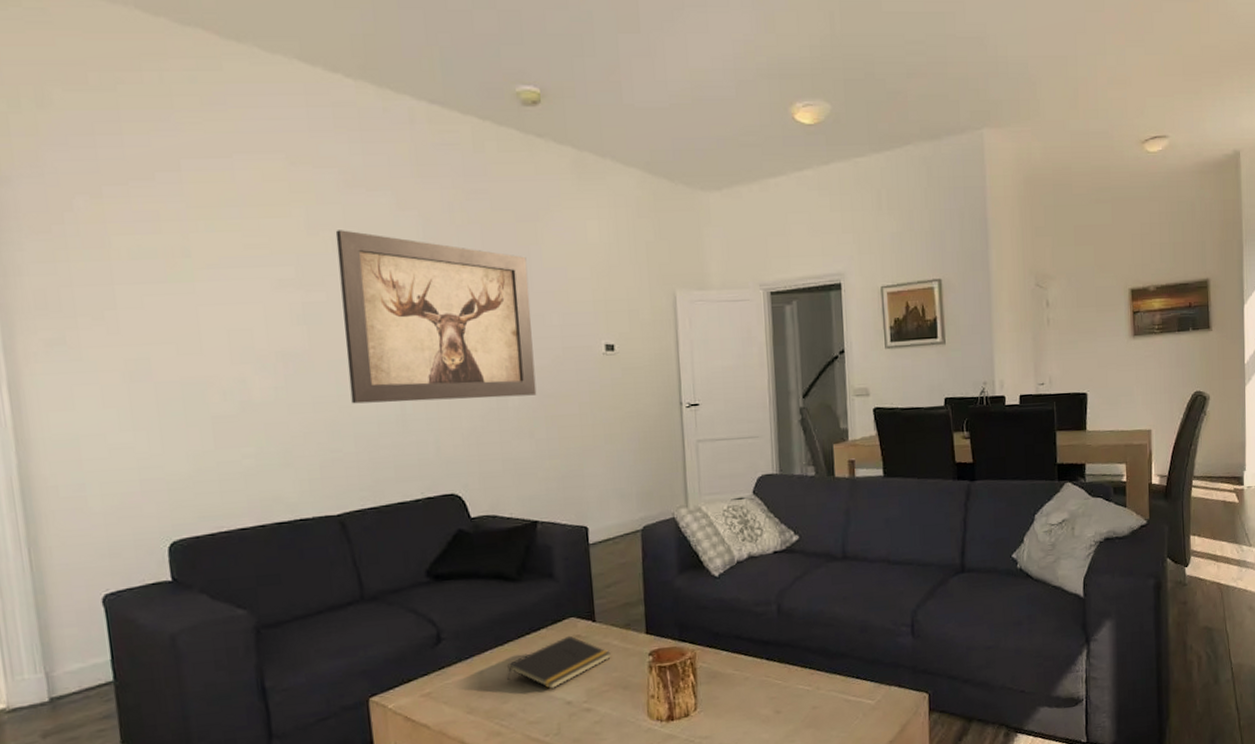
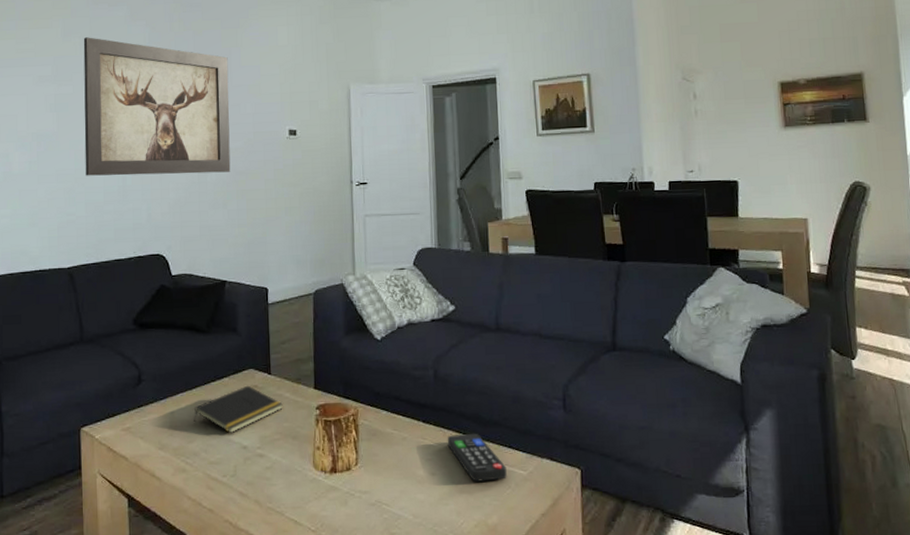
remote control: none [792,666,855,716] -> present [447,433,507,482]

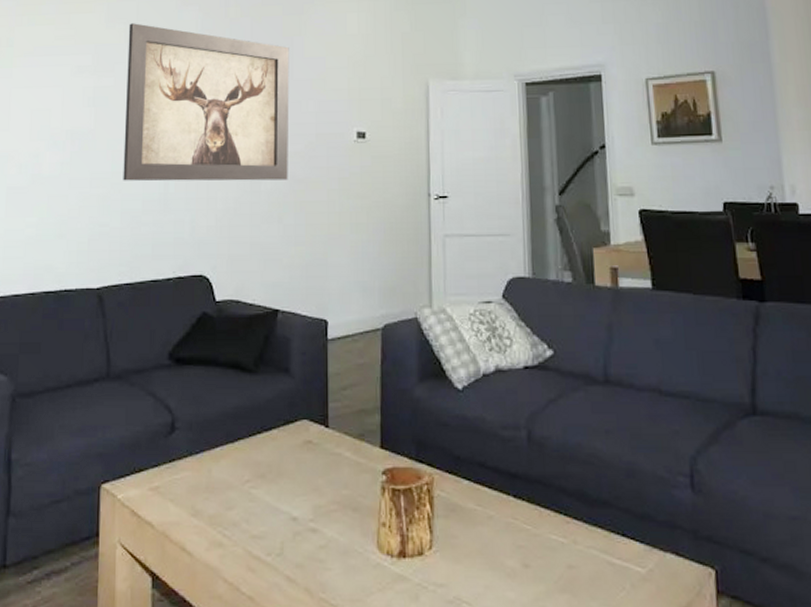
notepad: present [193,385,283,433] -> none [234,440,342,499]
remote control: present [447,433,507,482] -> none [544,514,620,579]

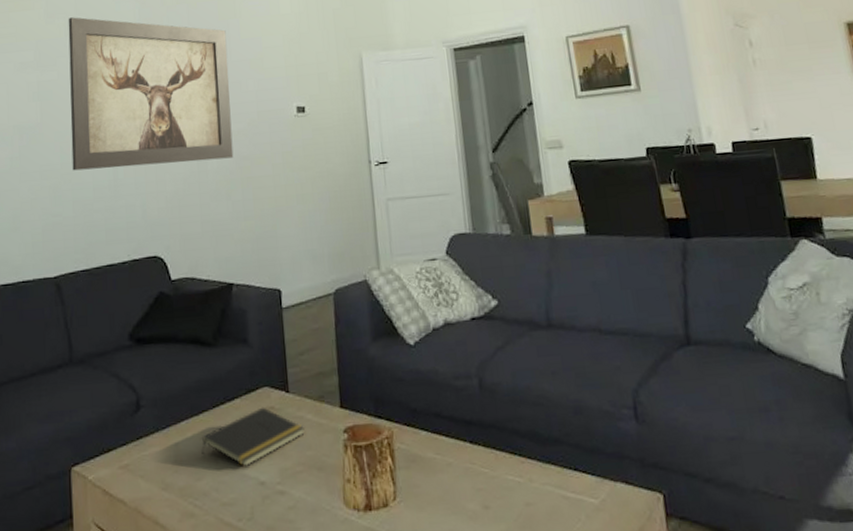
notepad: none [234,440,342,499] -> present [201,407,305,466]

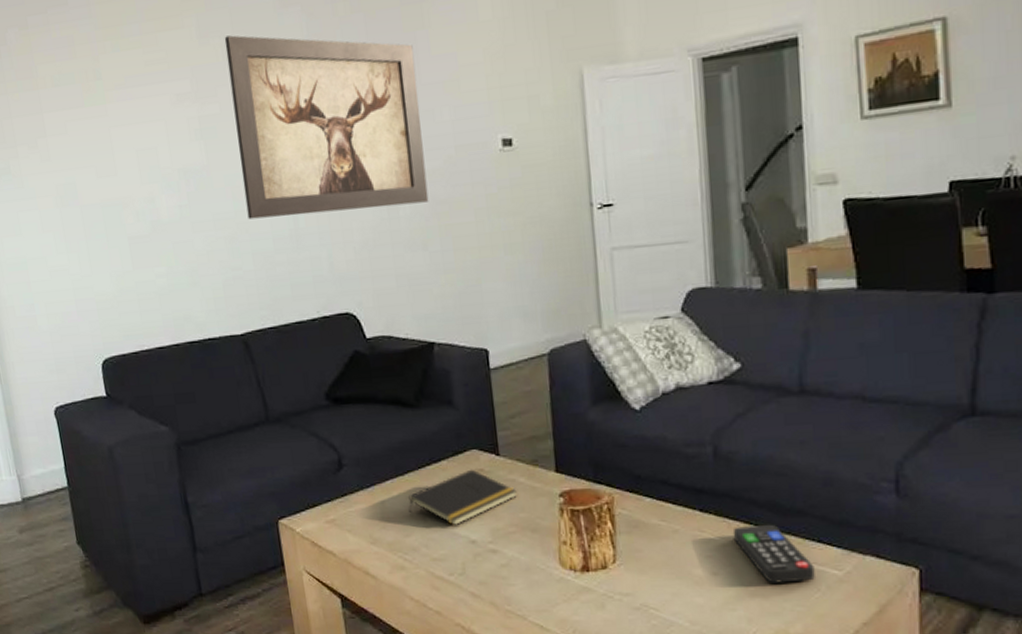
remote control: none [500,453,575,515] -> present [732,524,815,583]

